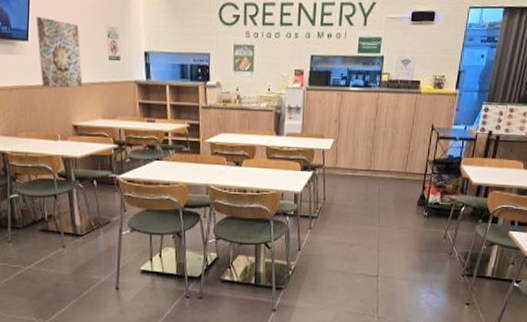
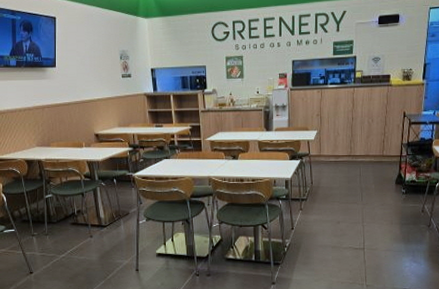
wall art: present [36,16,83,88] -> none [61,46,101,104]

